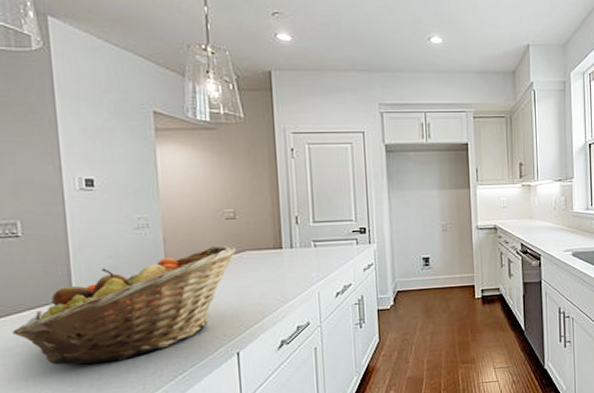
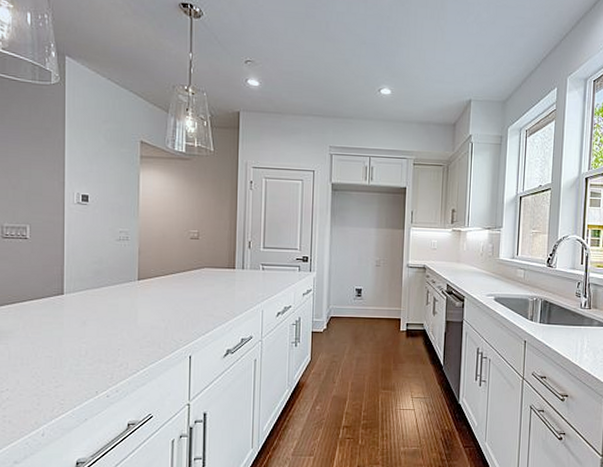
fruit basket: present [12,245,236,365] -> none [15,260,197,352]

